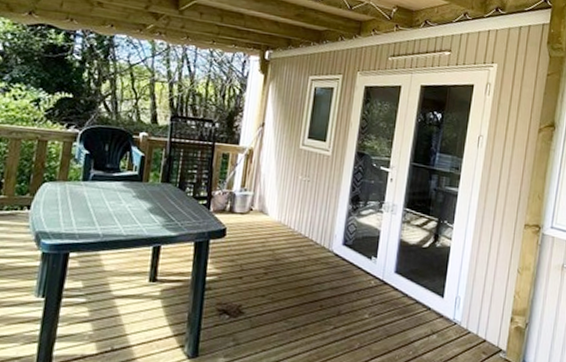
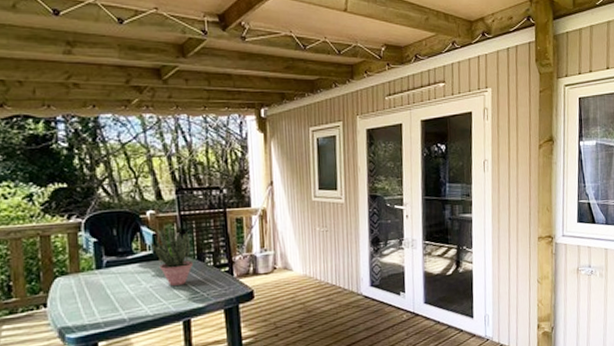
potted plant: none [137,151,176,210] -> present [150,227,194,286]

